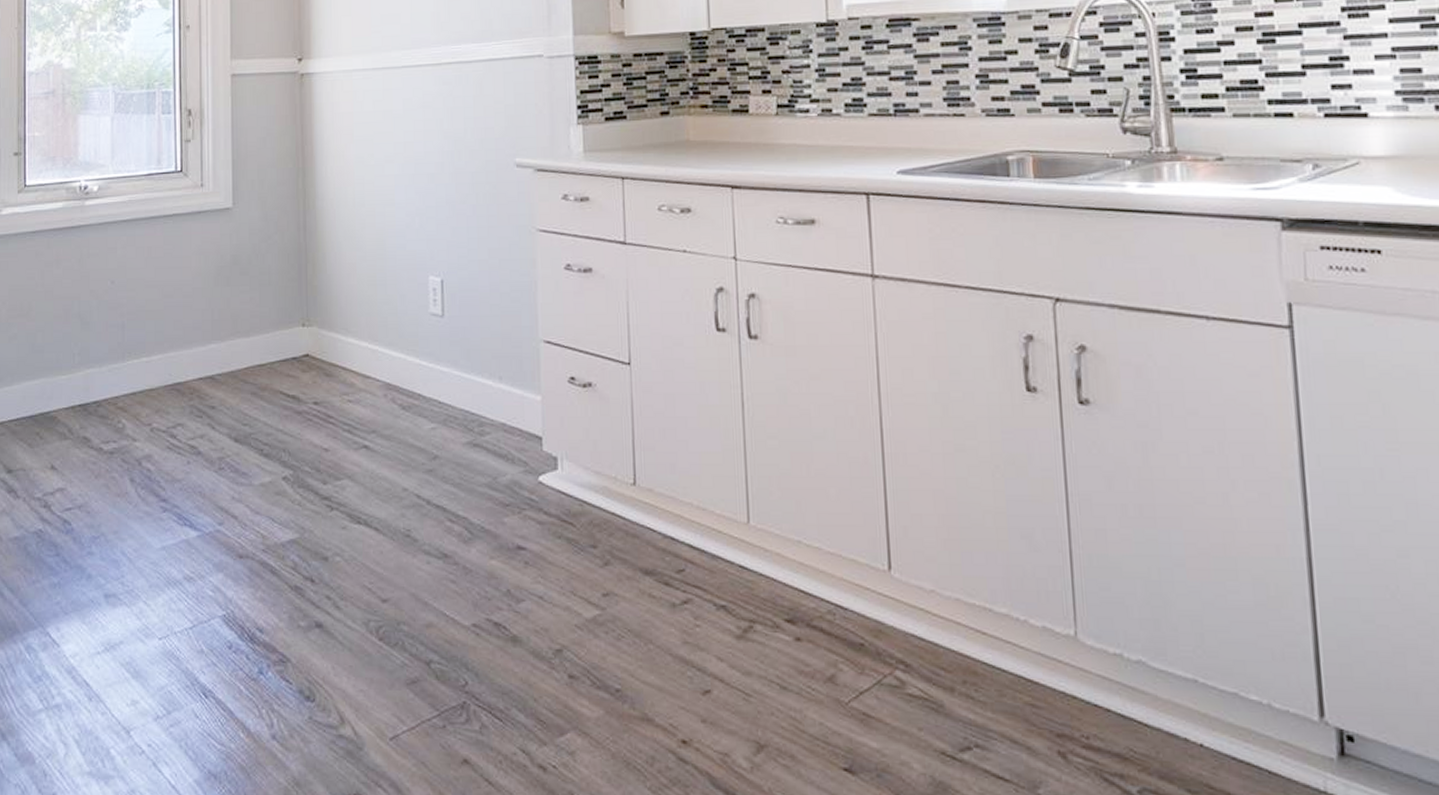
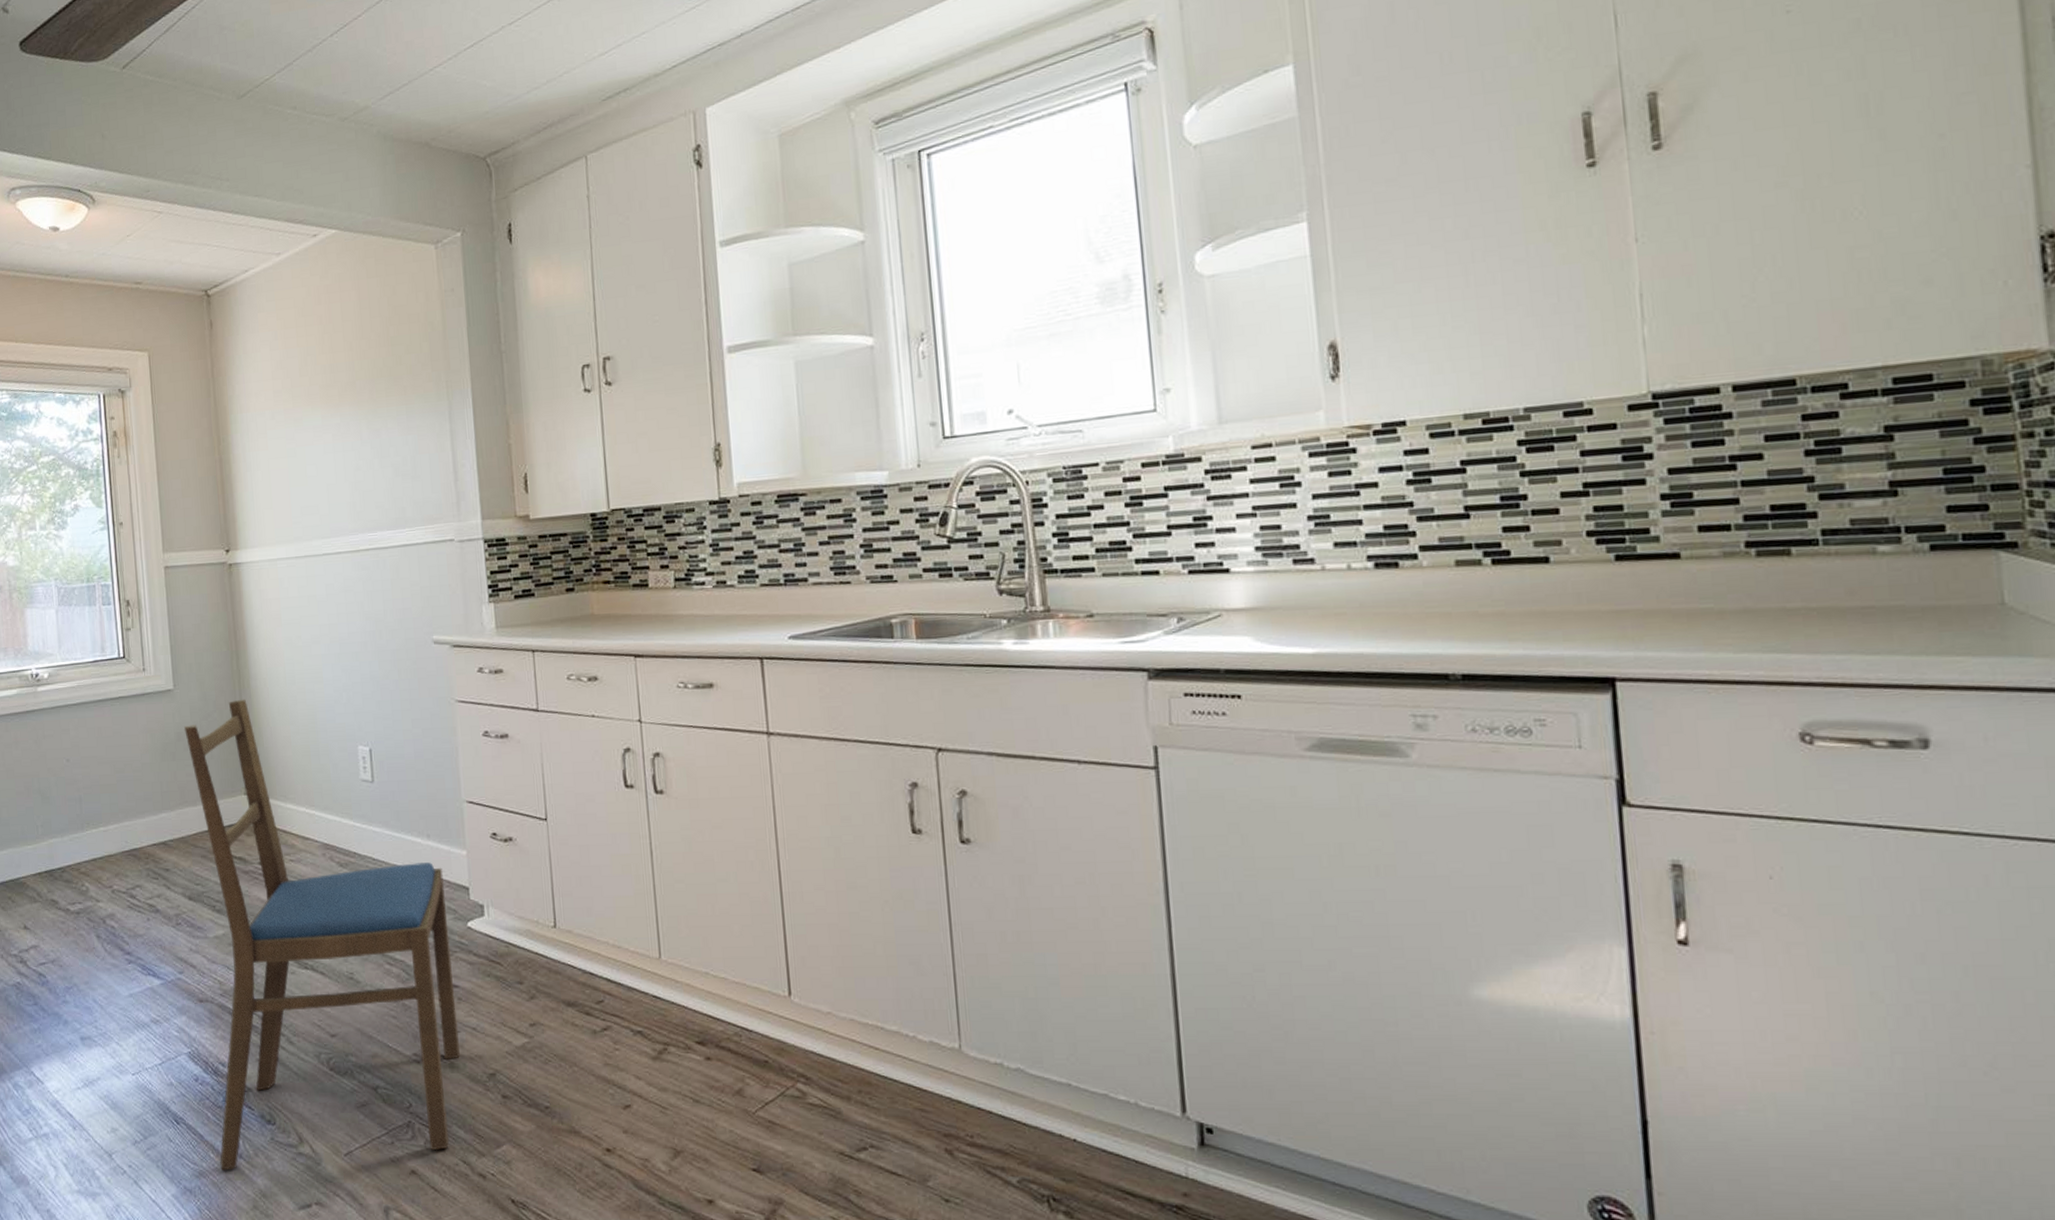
dining chair: none [240,220,524,753] -> present [183,699,460,1170]

